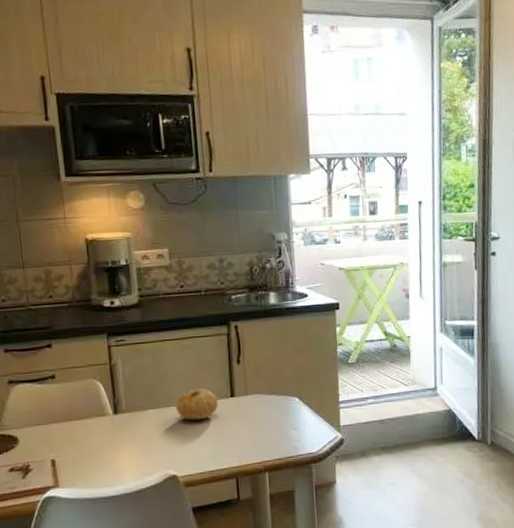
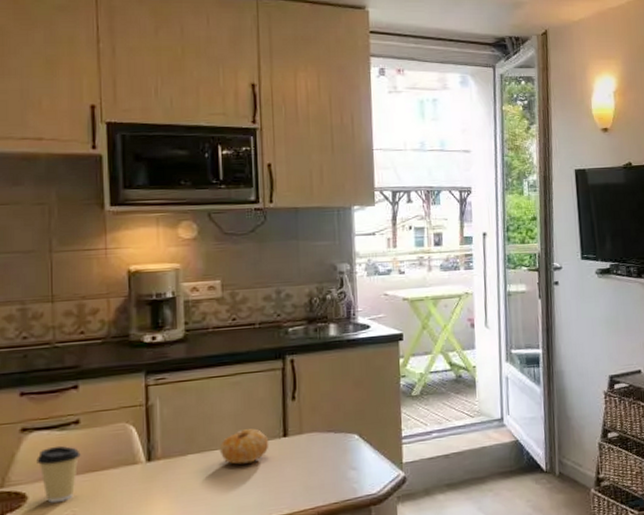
coffee cup: none [23,397,59,446] -> present [37,445,81,503]

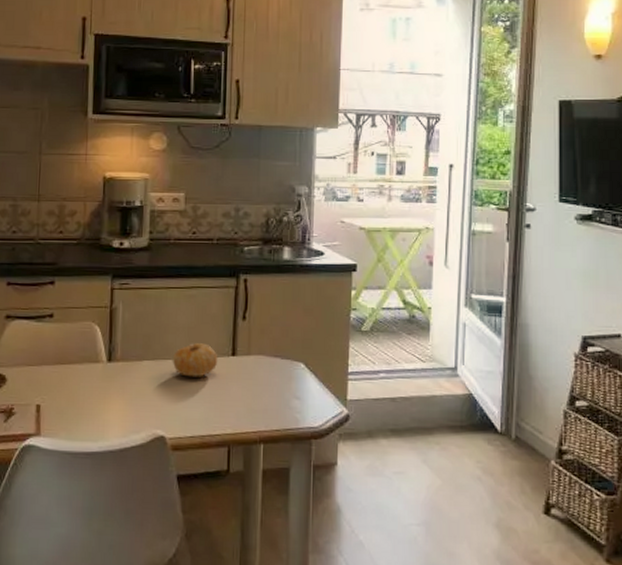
coffee cup: present [37,445,81,503] -> none [16,335,52,388]

